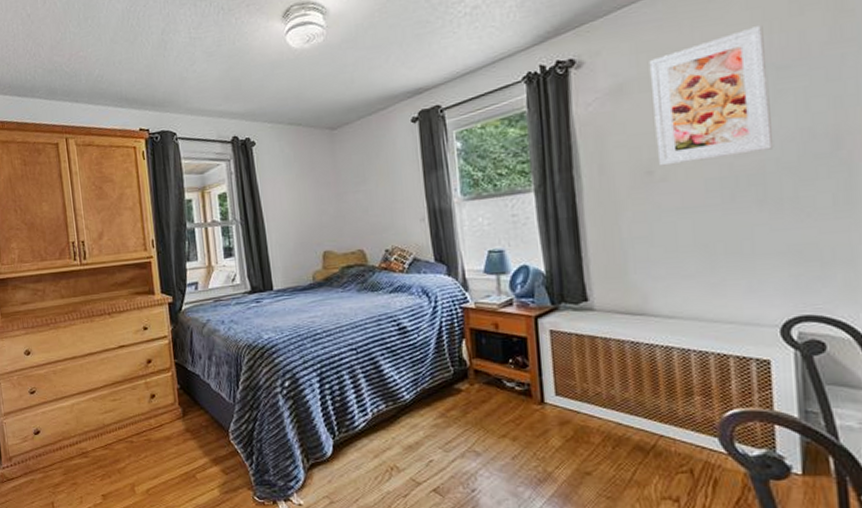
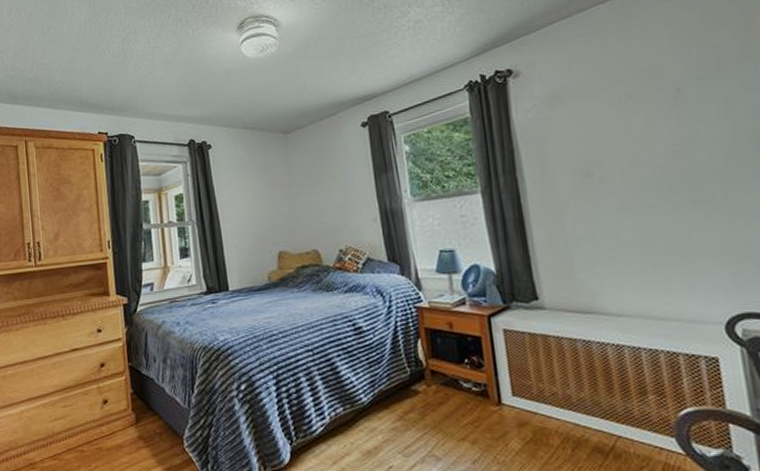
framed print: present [649,26,774,166] -> none [580,40,702,169]

